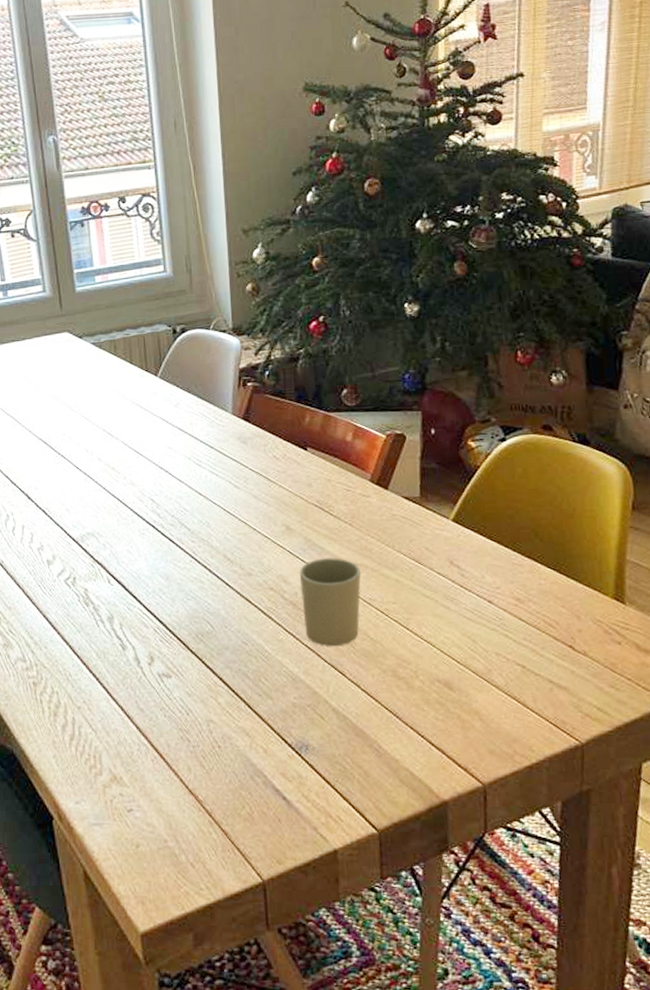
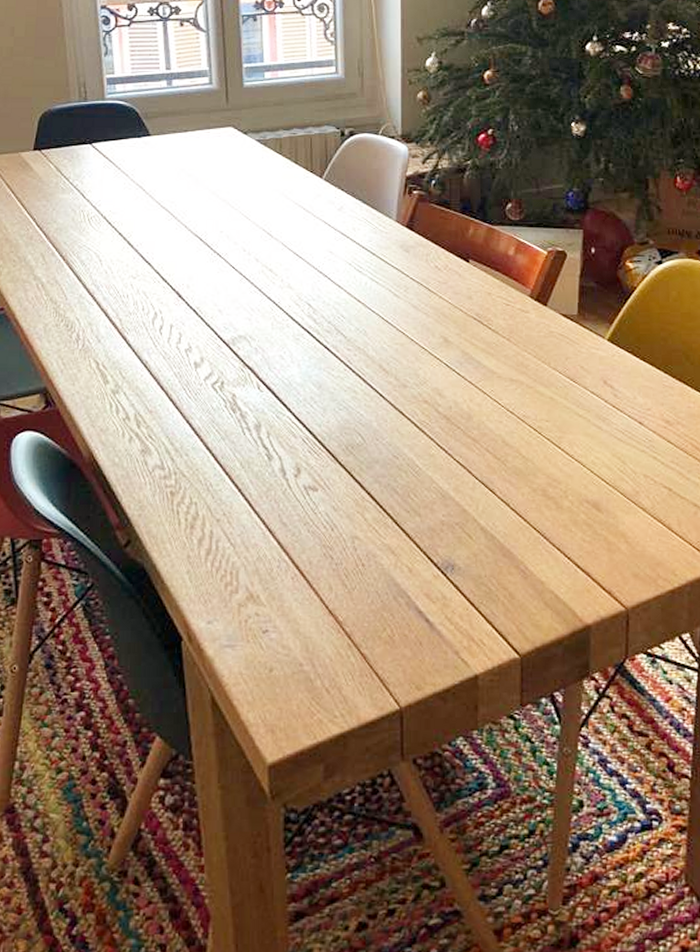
mug: present [299,558,361,646] -> none [454,372,516,463]

